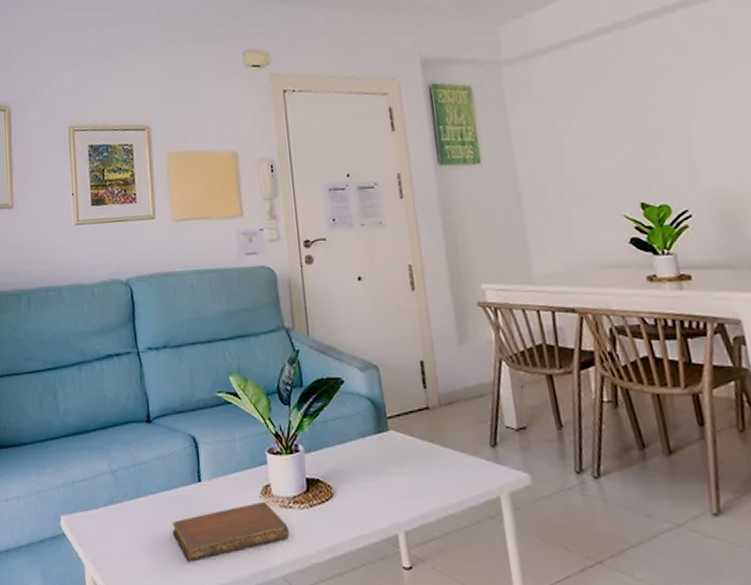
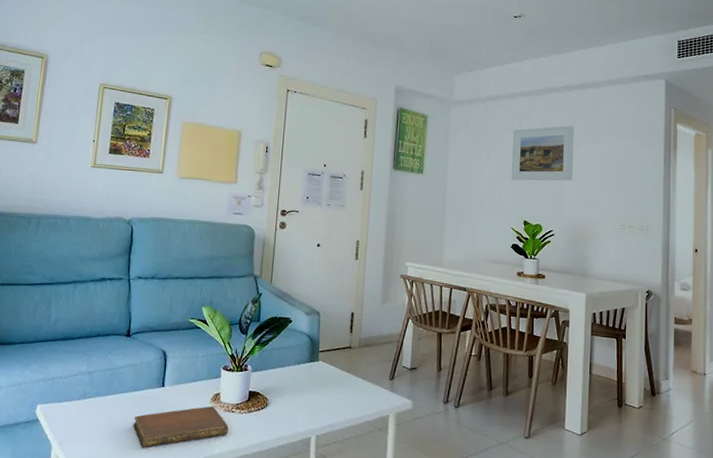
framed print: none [597,59,703,151] -> present [511,125,574,181]

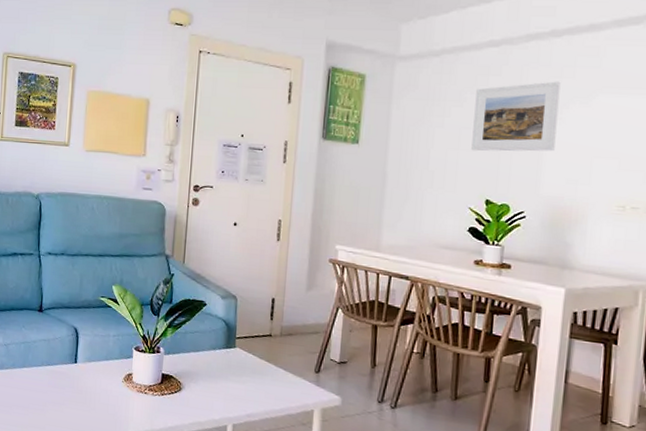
notebook: present [133,406,228,448] -> none [48,385,141,421]

